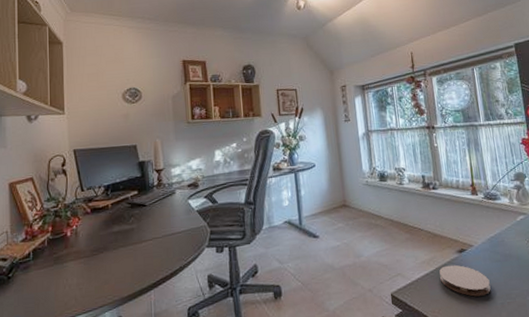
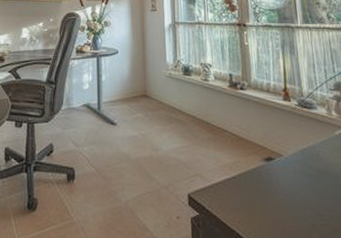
coaster: present [439,264,491,297] -> none [243,173,301,212]

